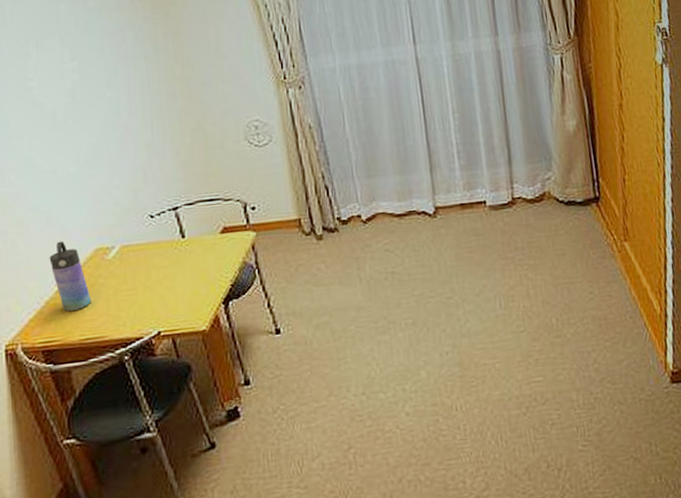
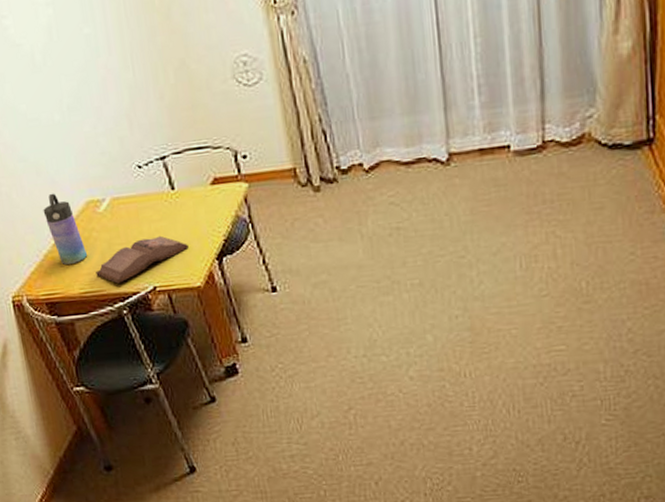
hardback book: none [99,281,195,329] -> present [96,235,188,284]

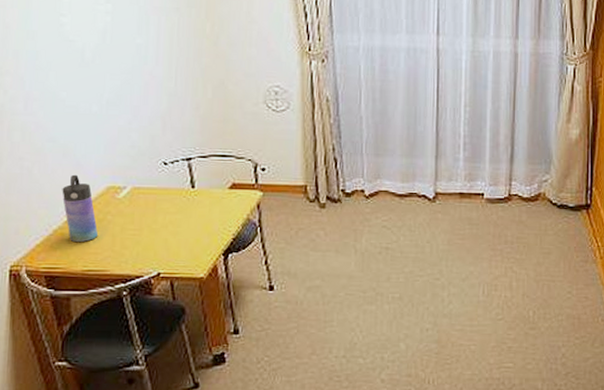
hardback book: present [96,235,188,284] -> none [103,227,198,266]

